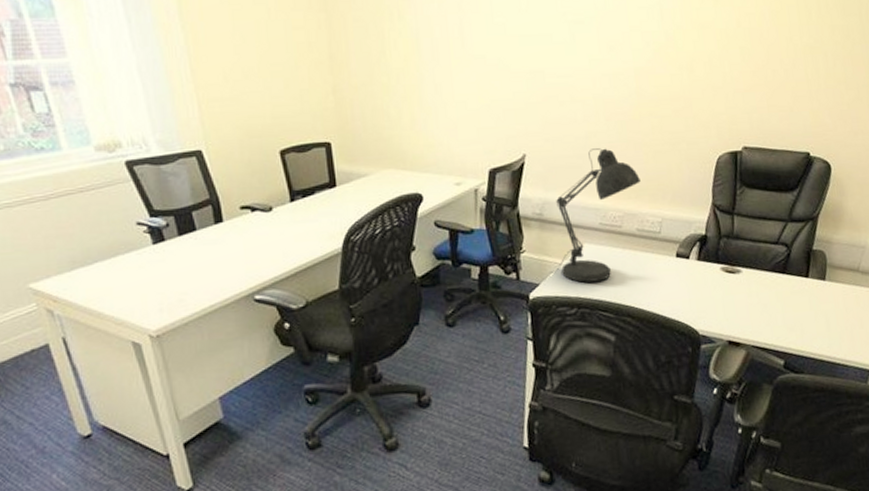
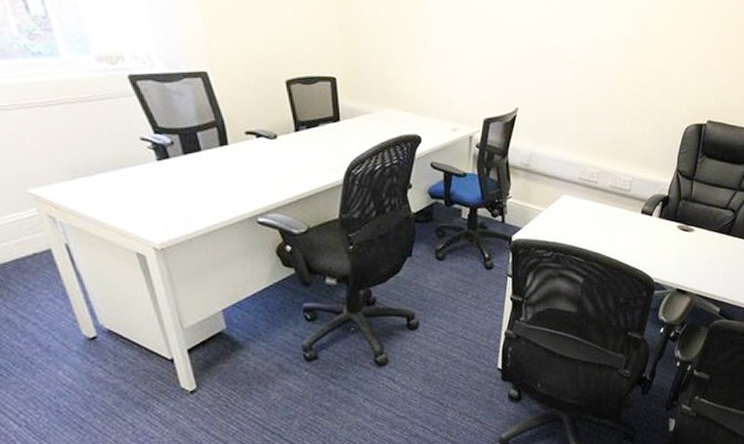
desk lamp: present [550,148,641,283] -> none [532,109,618,229]

